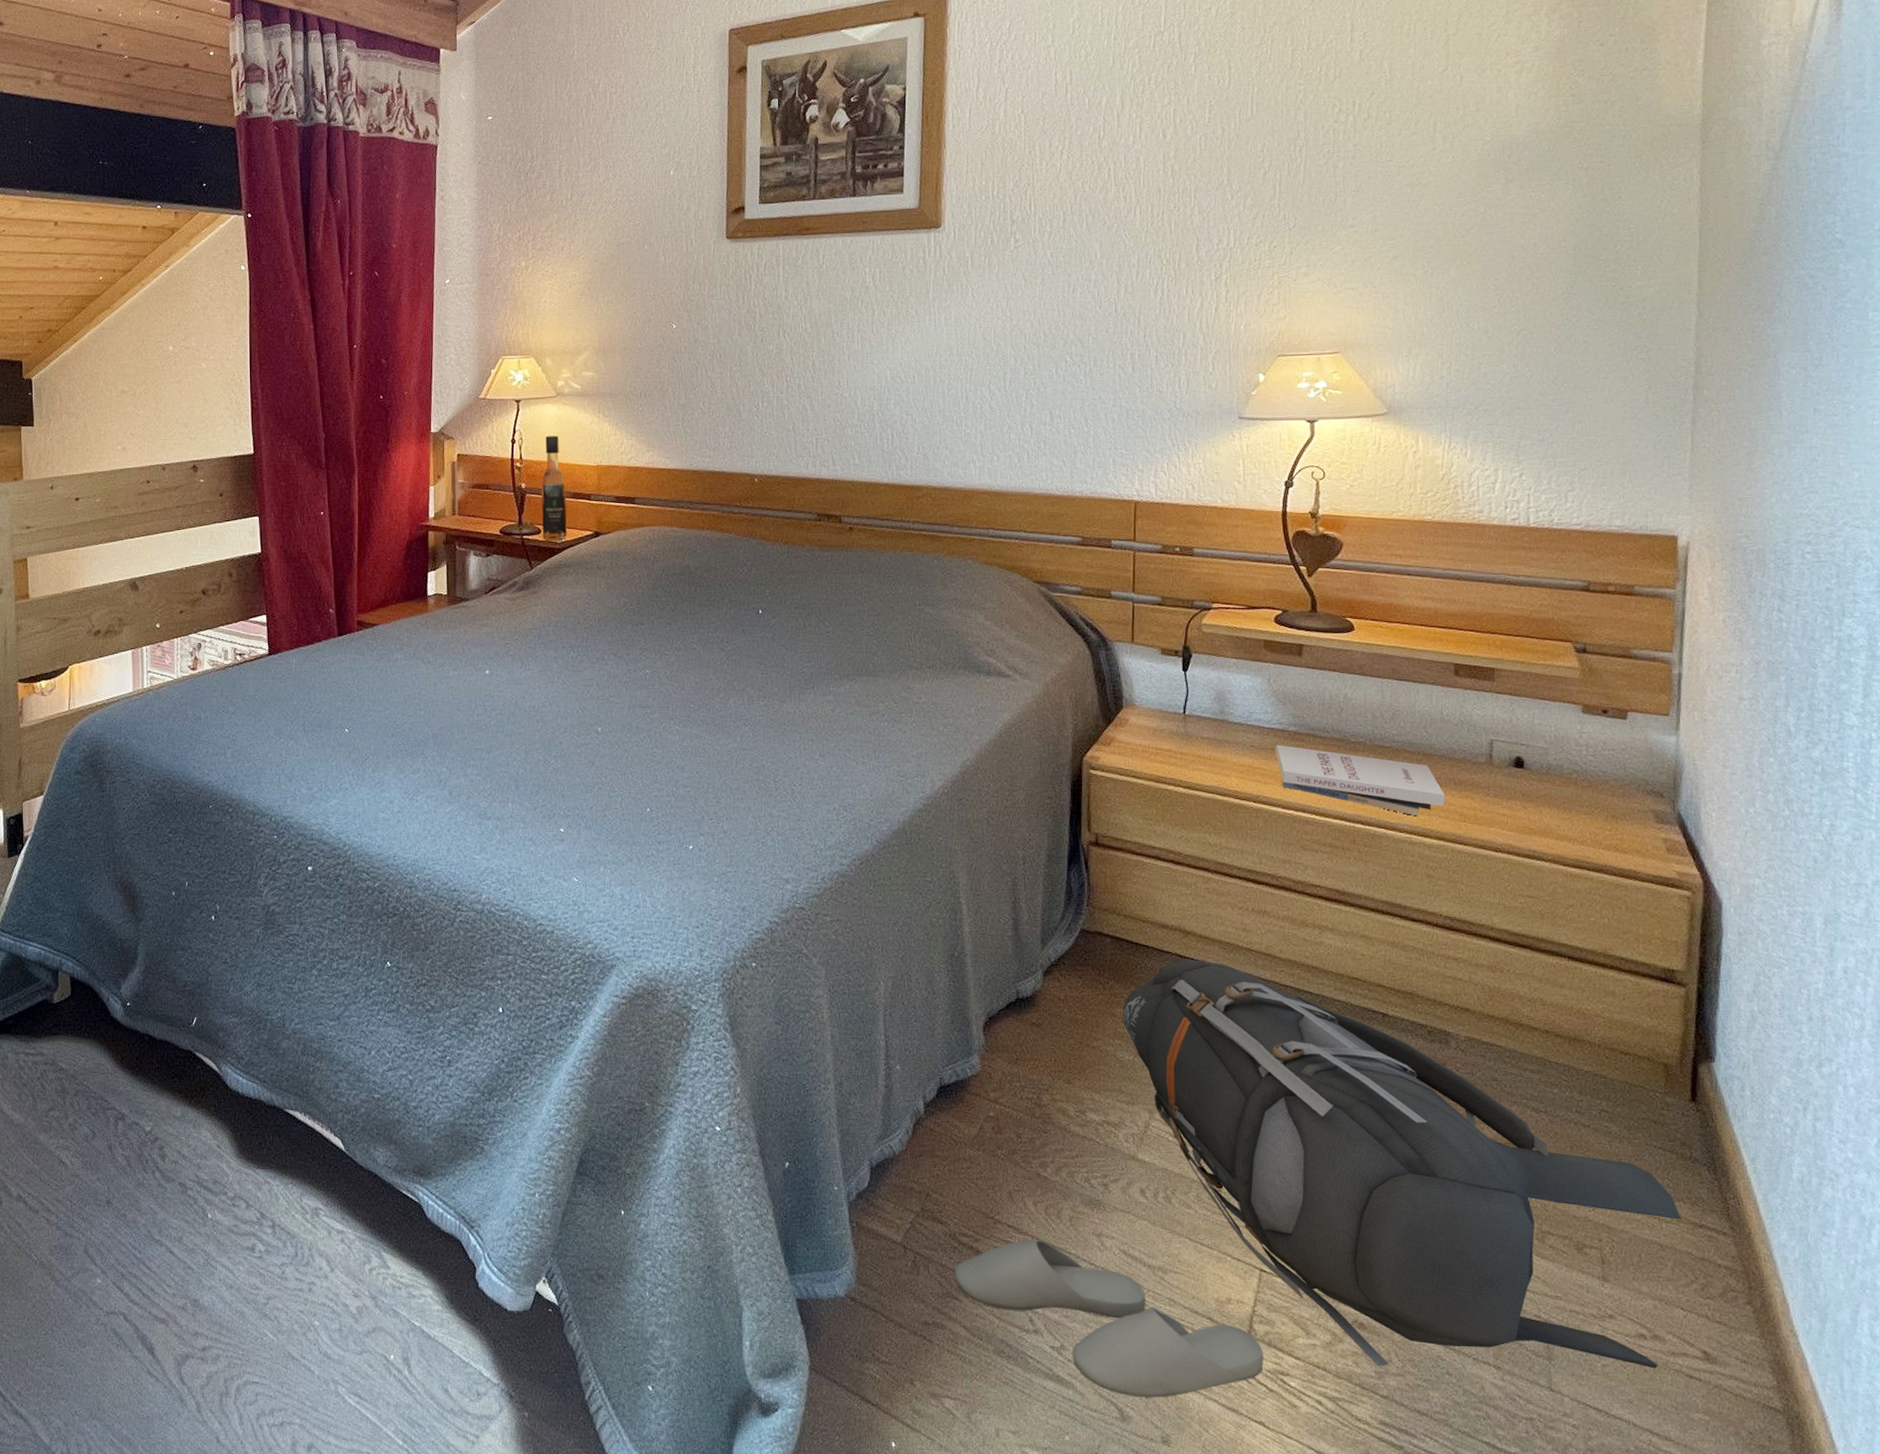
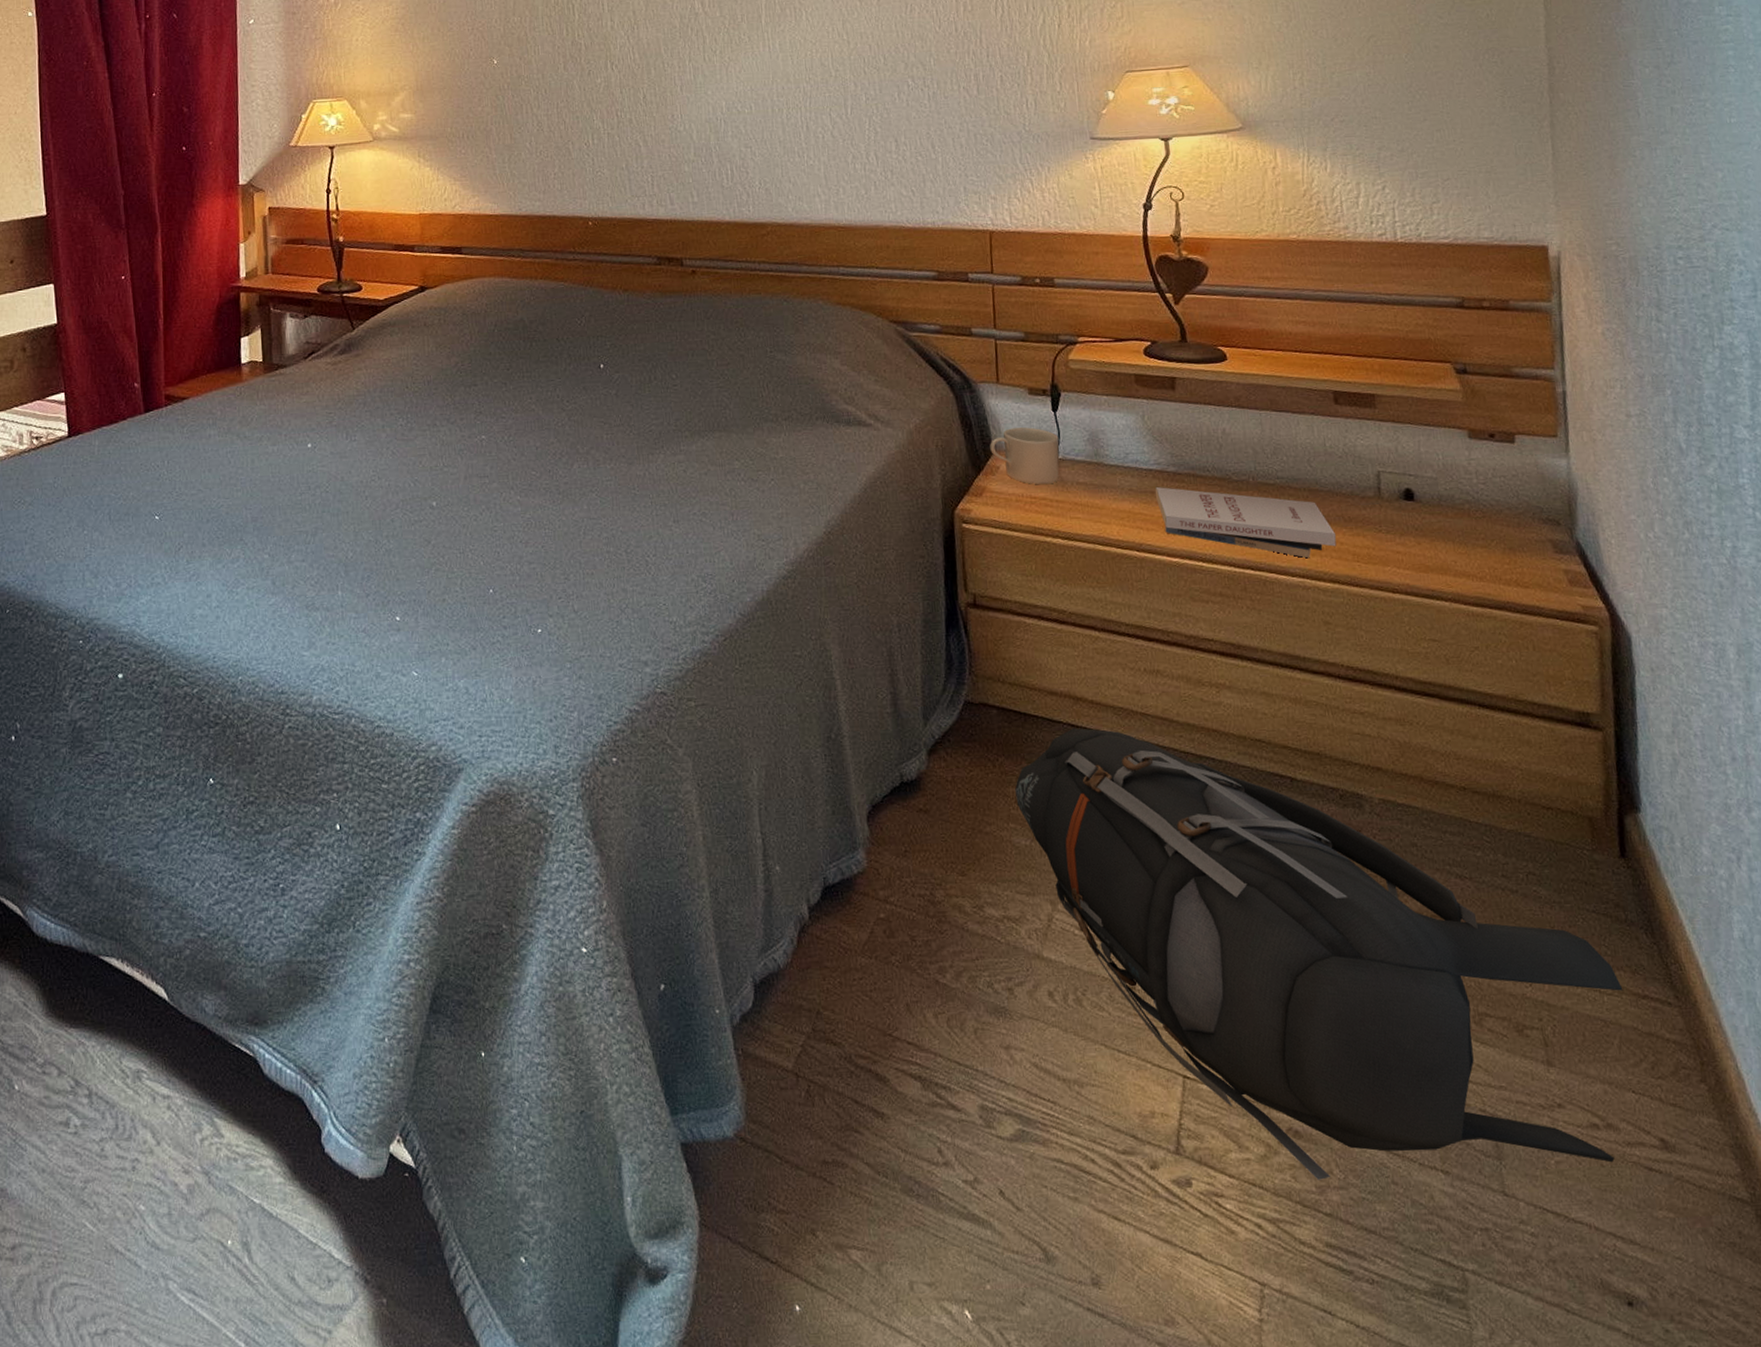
bottle: present [540,435,568,542] -> none [359,183,391,299]
slippers: present [953,1239,1264,1398] -> none [852,1056,1196,1234]
mug: none [1121,684,1187,738] -> present [990,427,1060,485]

